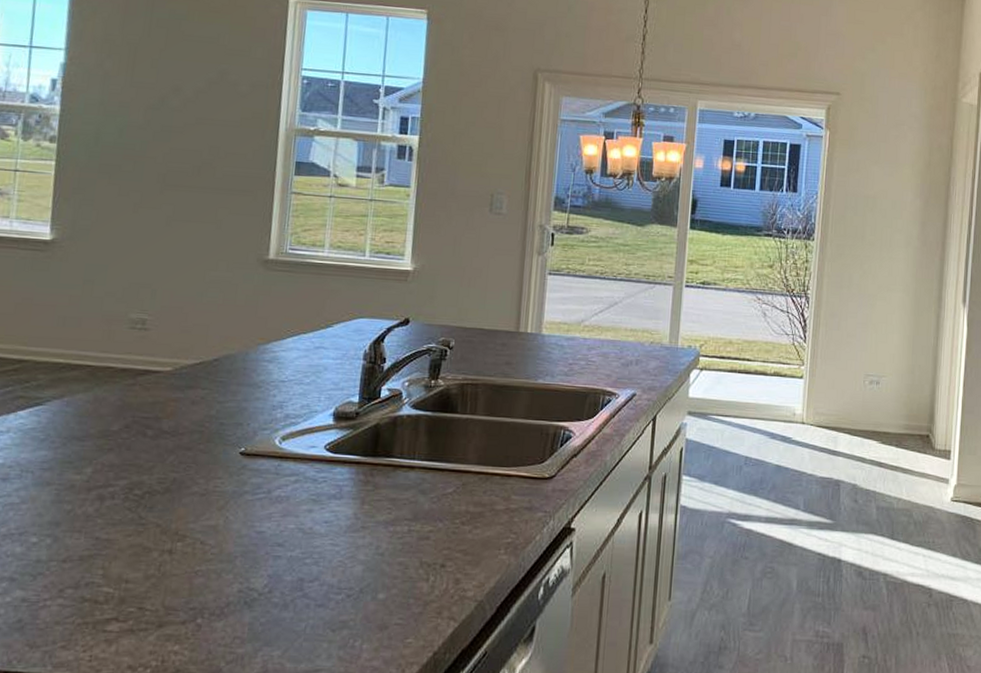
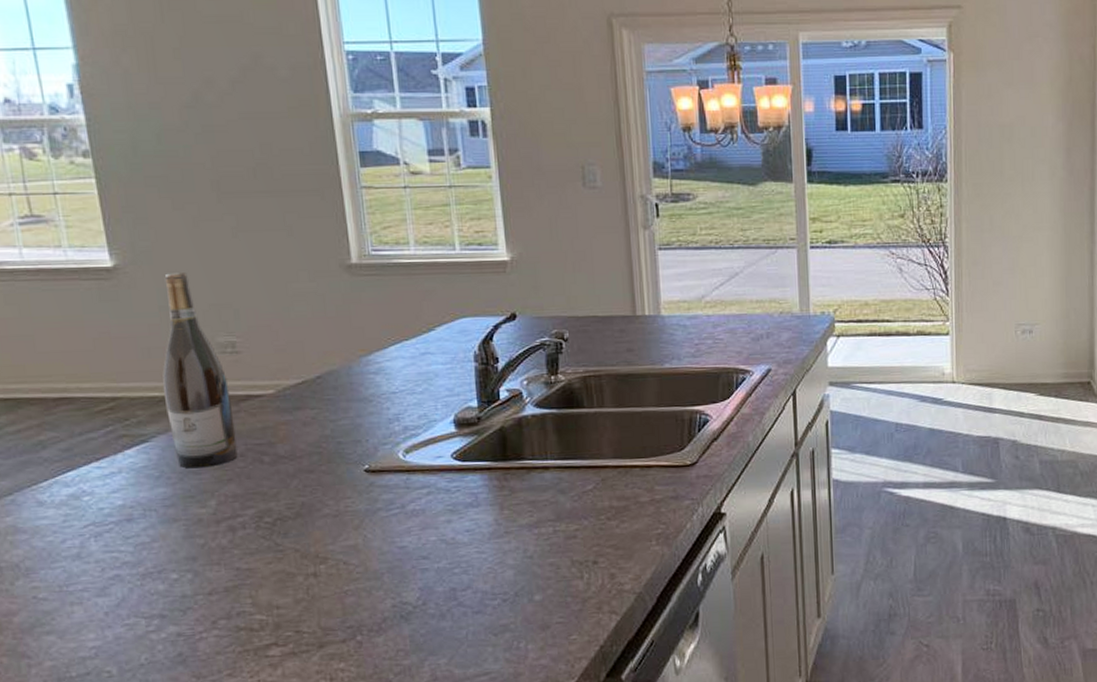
wine bottle: none [65,251,131,435] -> present [162,272,238,469]

